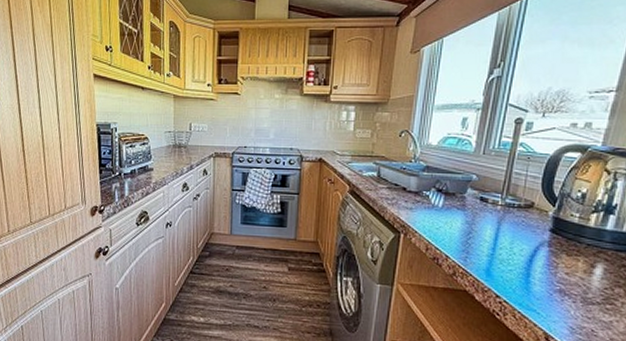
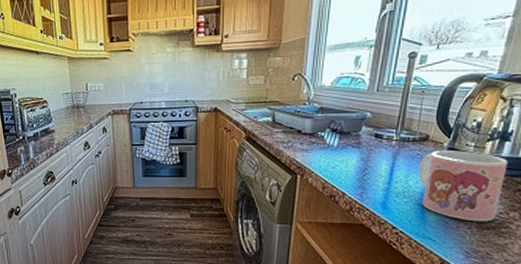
mug: none [523,219,612,297] -> present [419,150,508,222]

